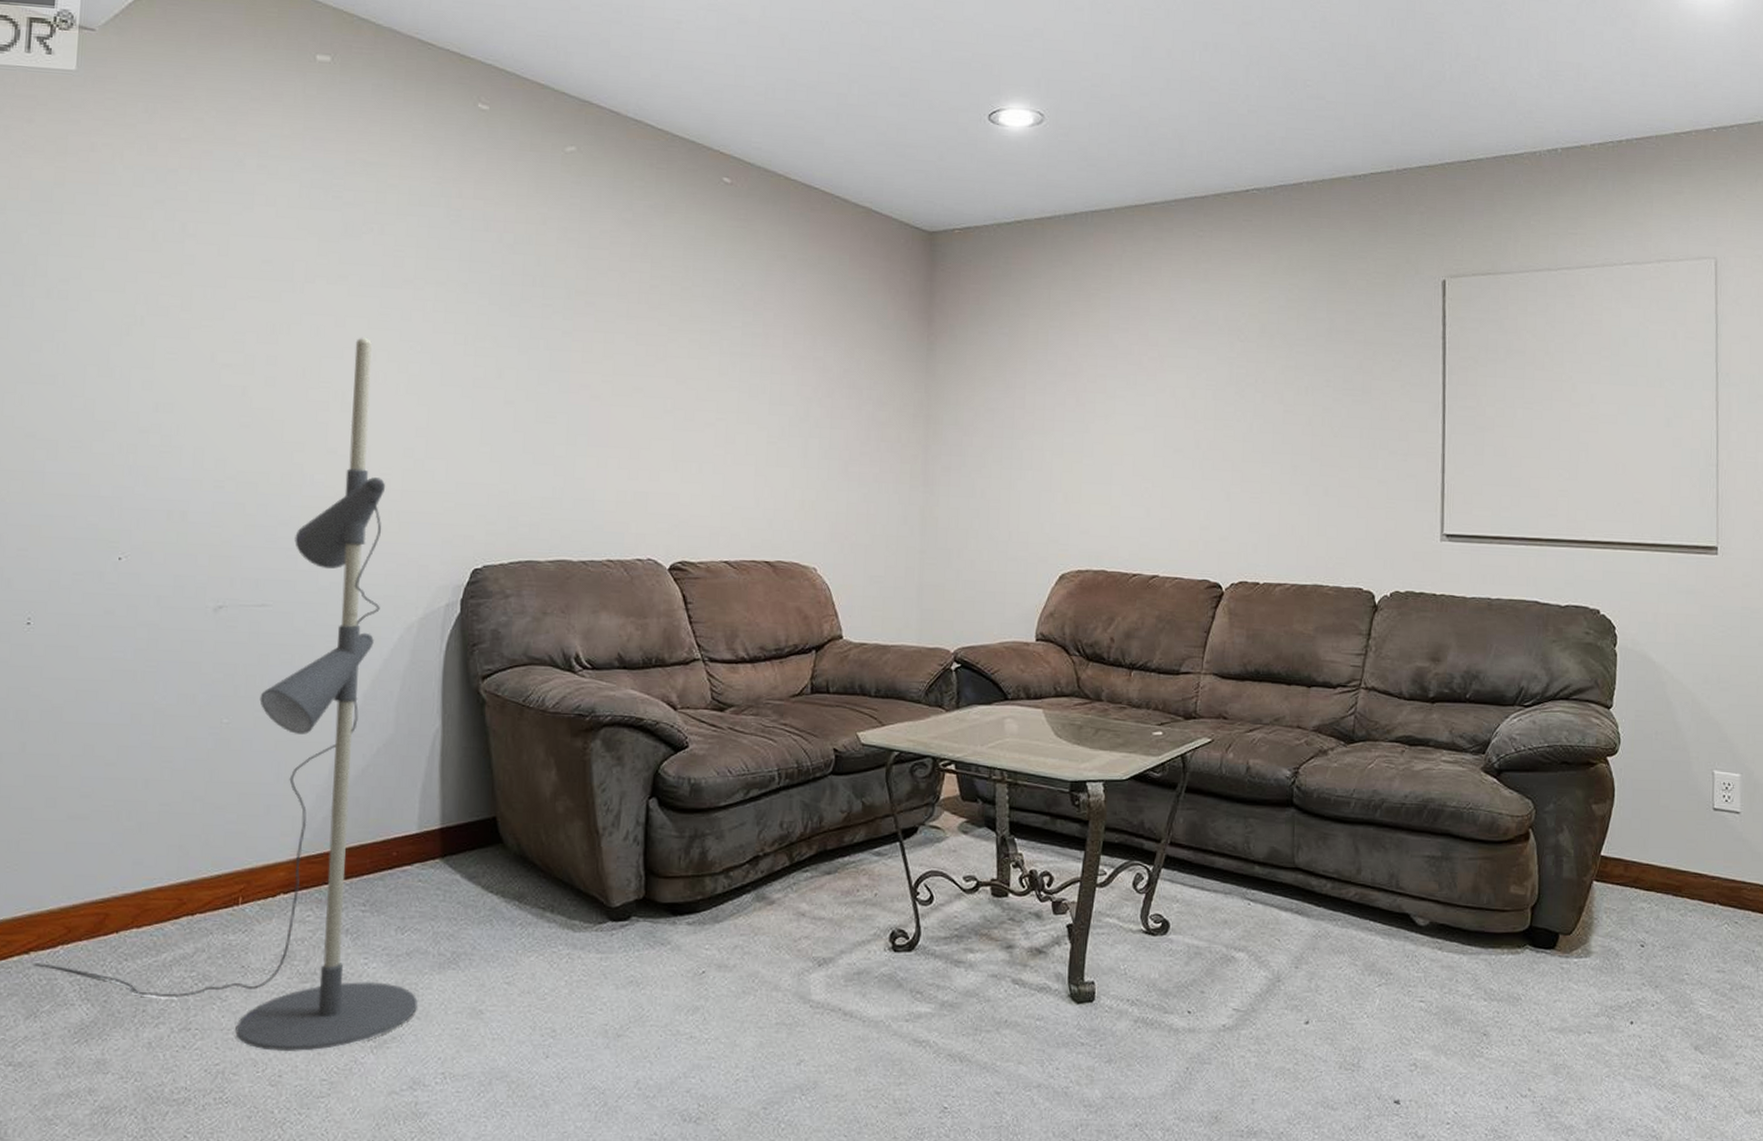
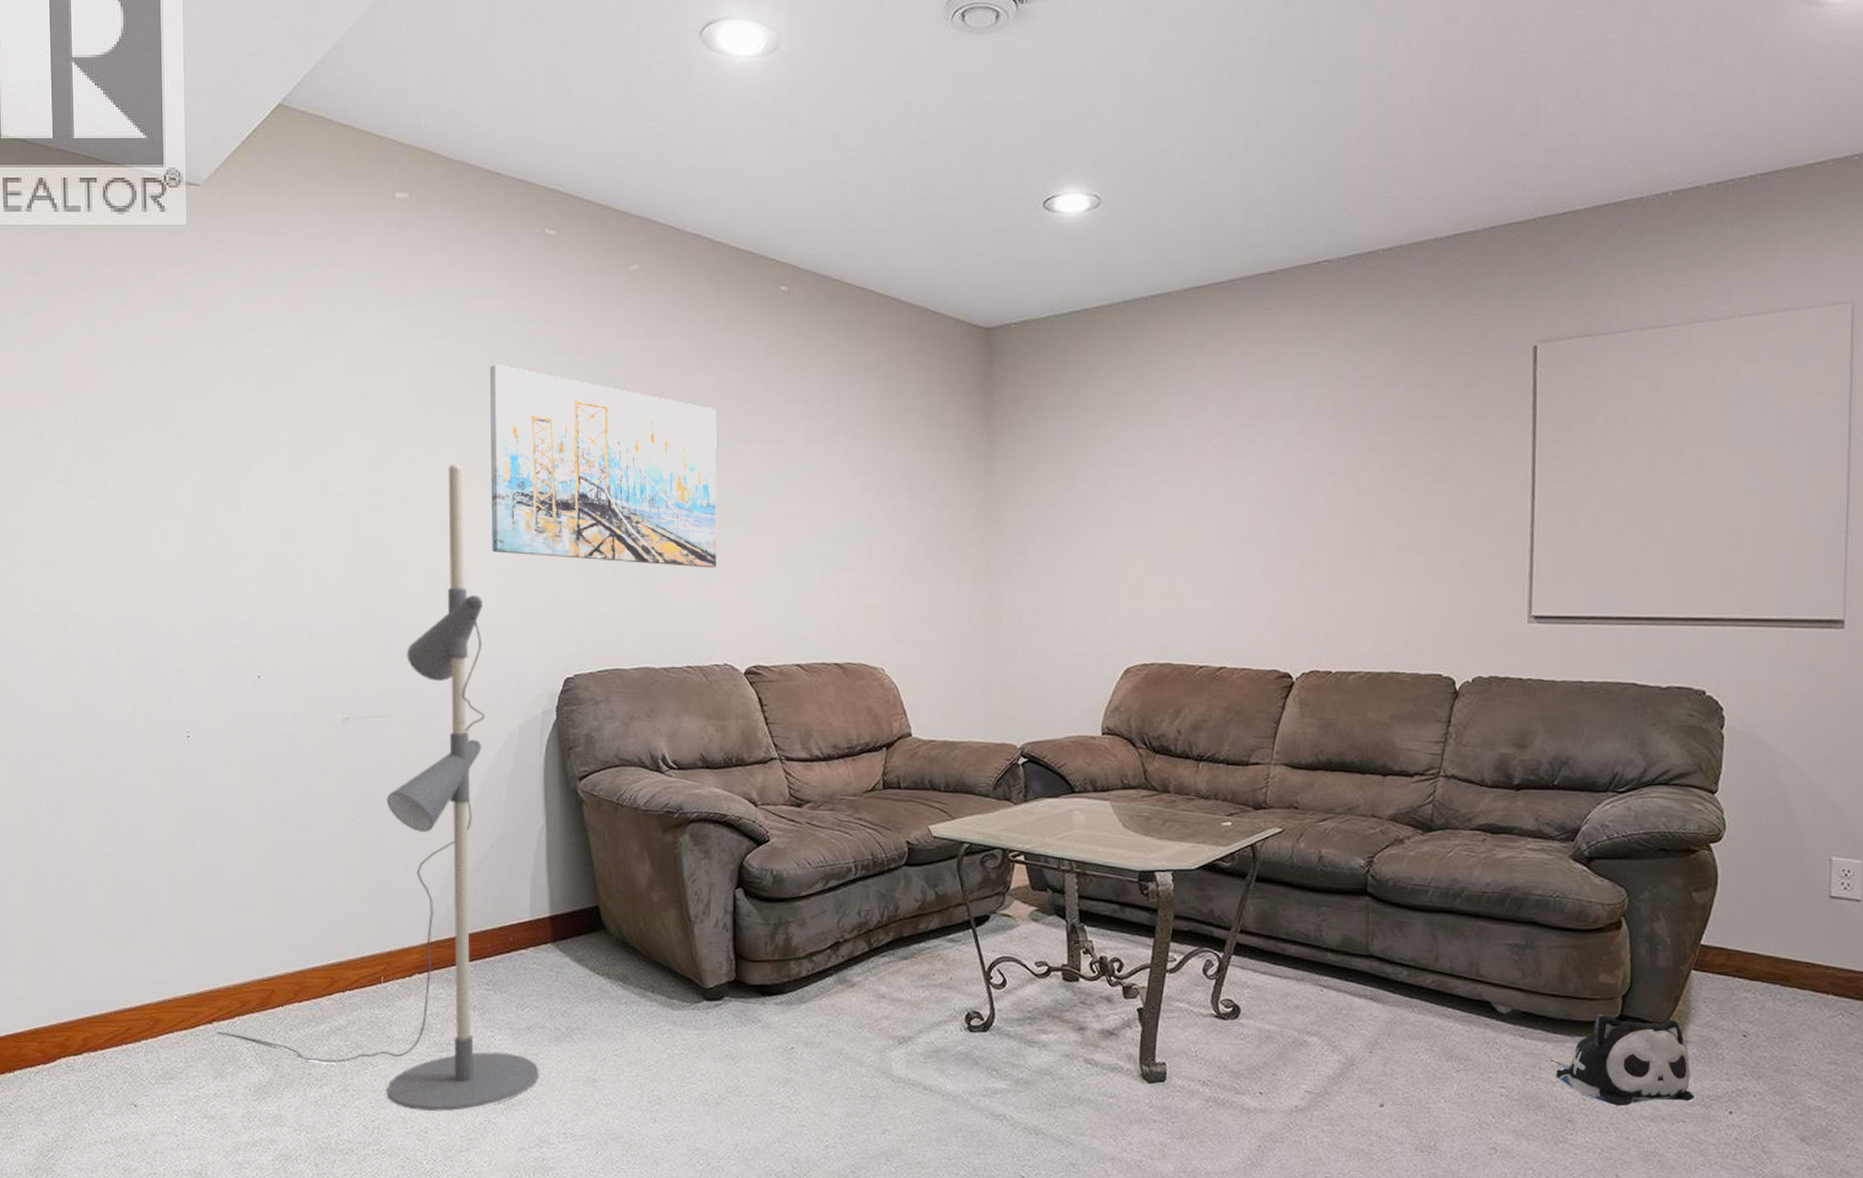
wall art: none [399,236,651,459] -> present [489,364,717,568]
plush toy: none [1465,925,1599,1019] -> present [1549,1014,1695,1106]

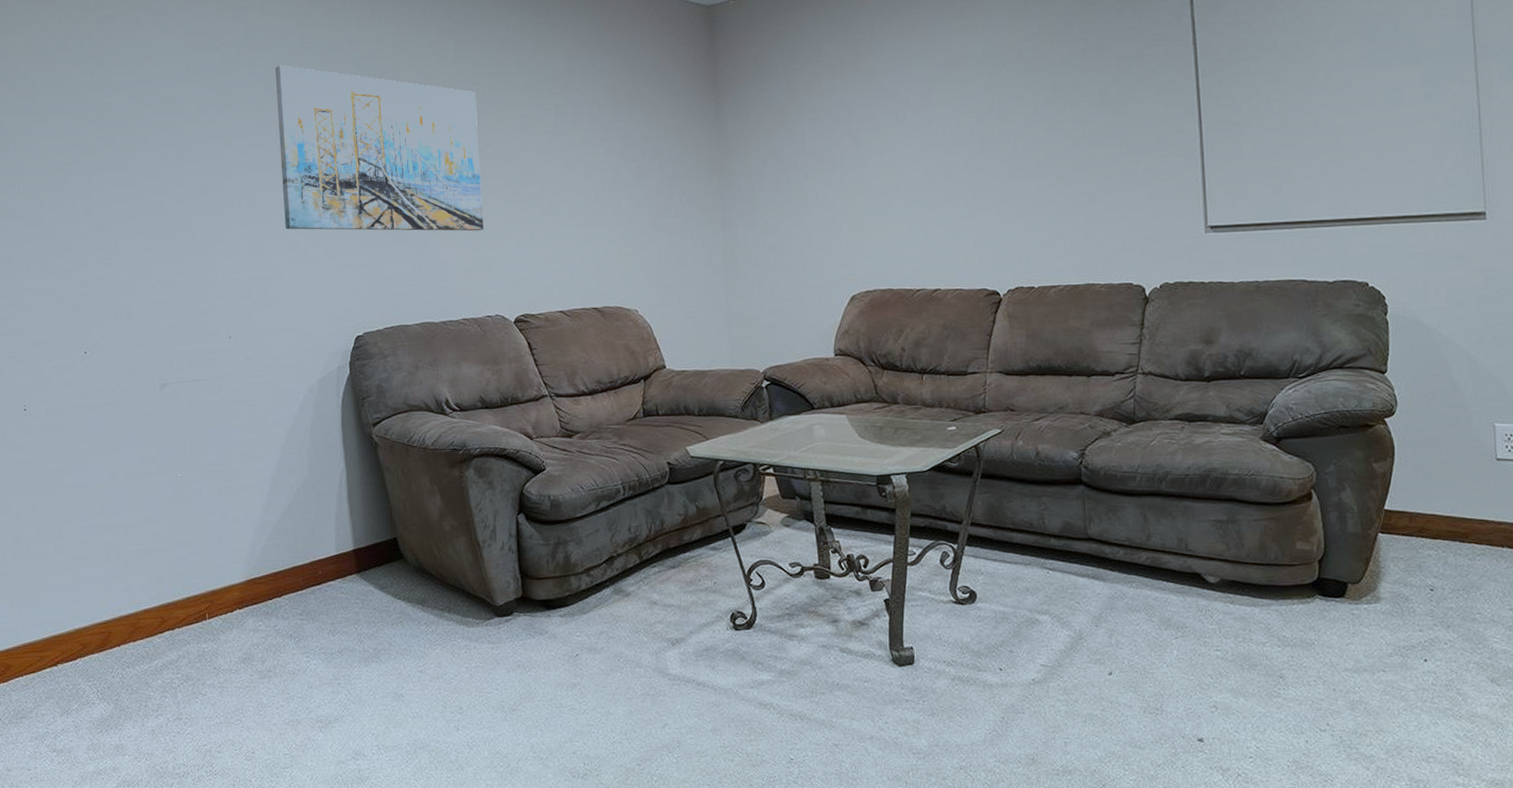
floor lamp: present [216,463,539,1112] -> none [61,153,352,733]
plush toy: present [1549,1014,1695,1106] -> none [1258,578,1391,661]

